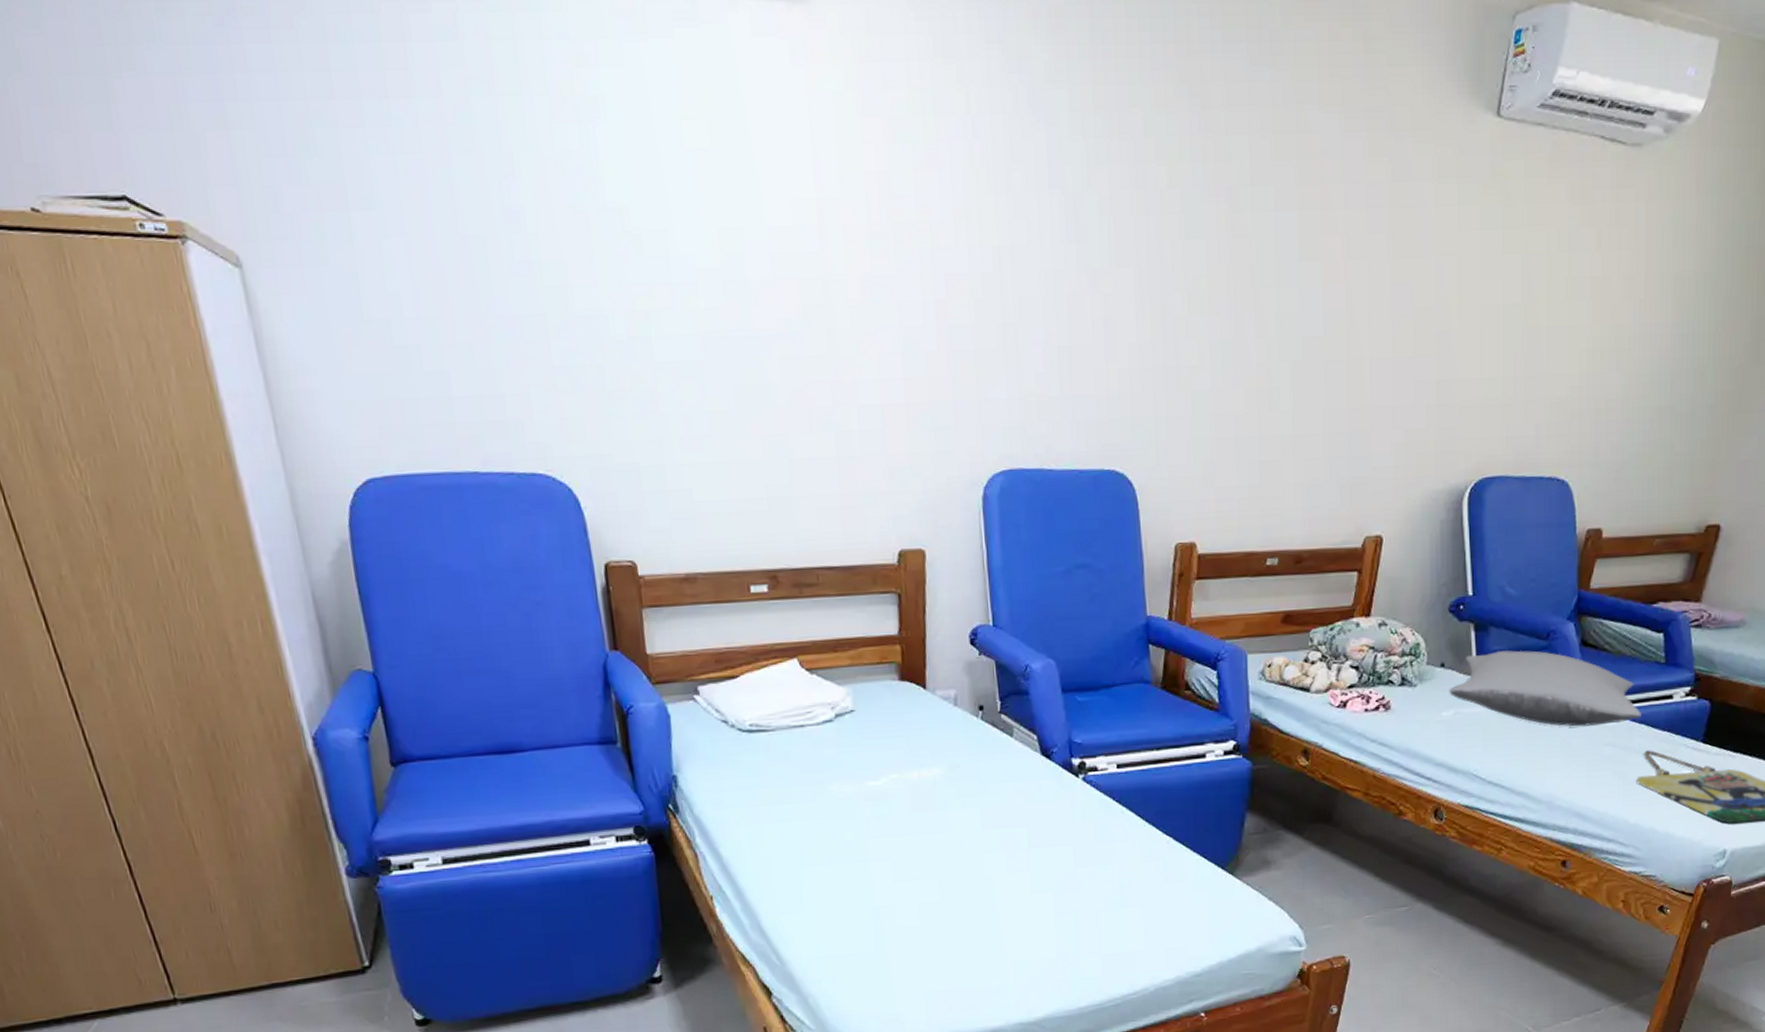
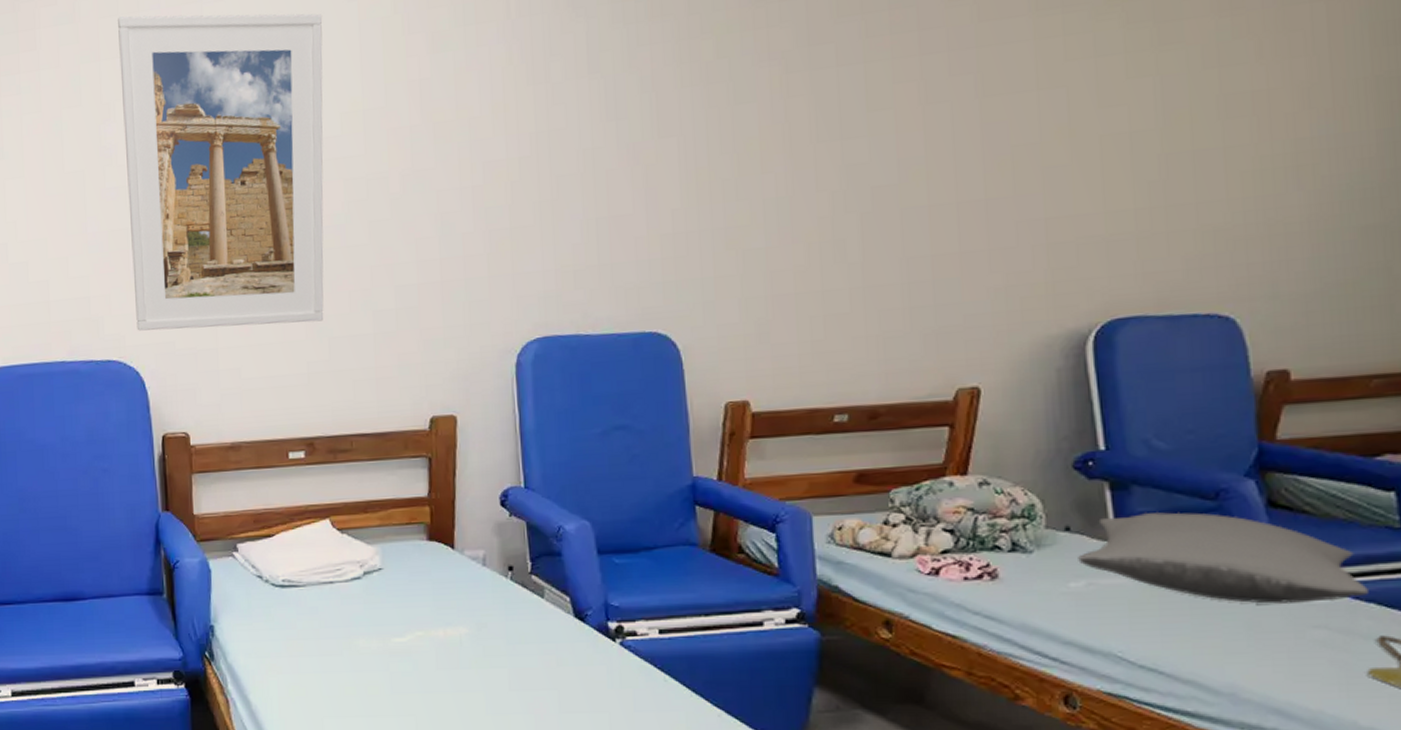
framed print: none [515,42,783,441] -> present [118,13,324,331]

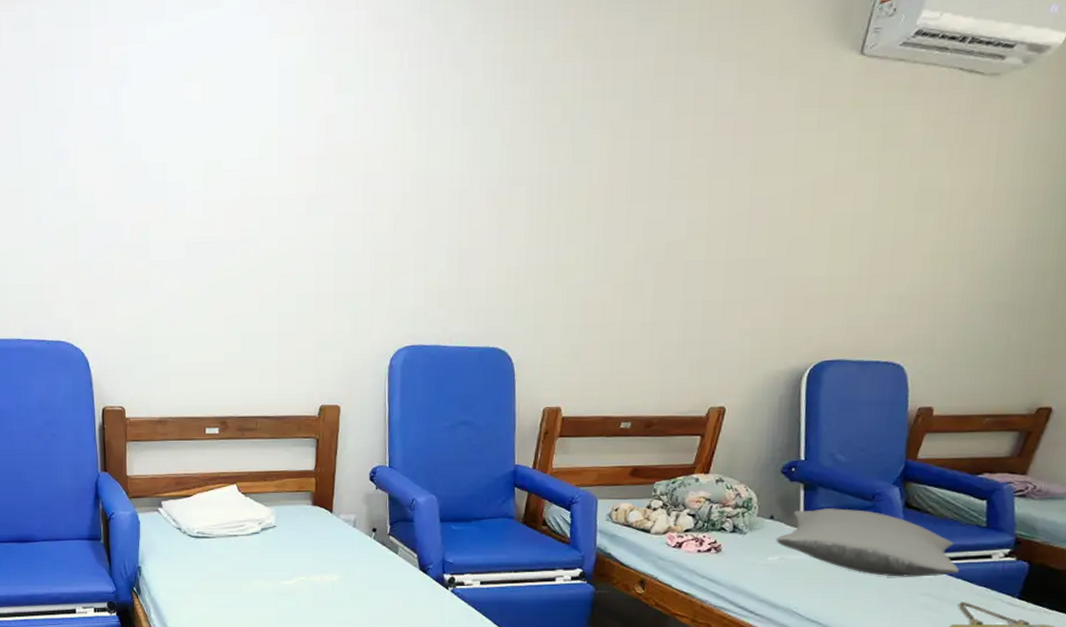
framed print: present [118,13,324,331] -> none [71,29,248,320]

